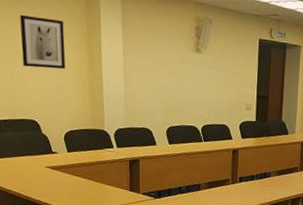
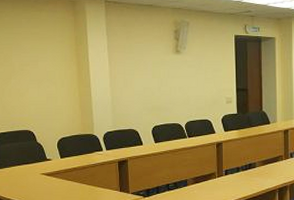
wall art: present [20,14,66,70] -> none [16,35,58,82]

